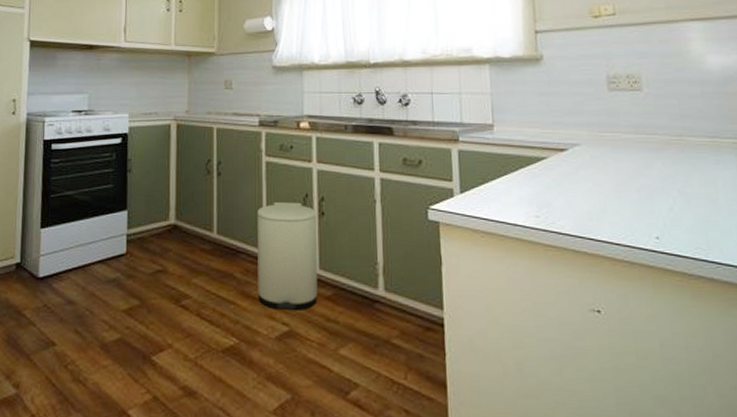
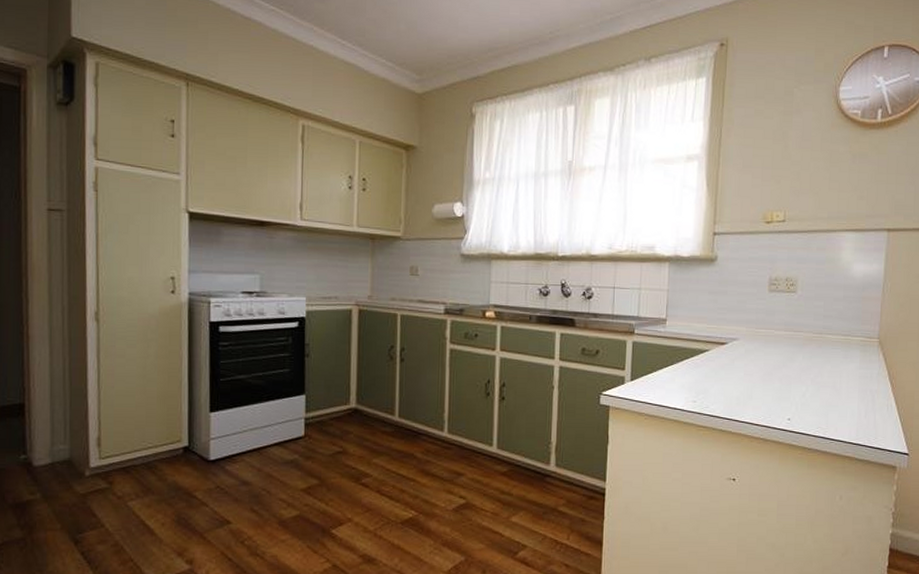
pedal bin: present [258,201,318,310] -> none [437,387,497,485]

